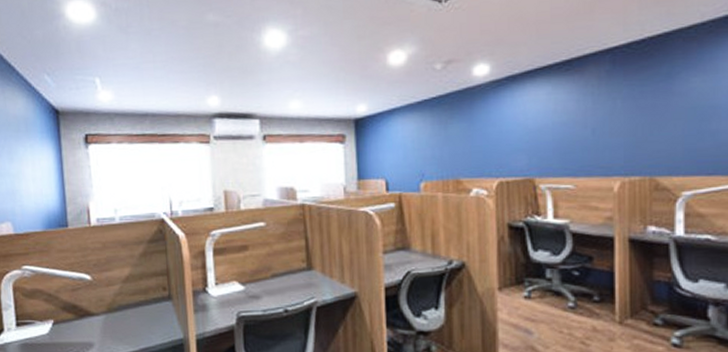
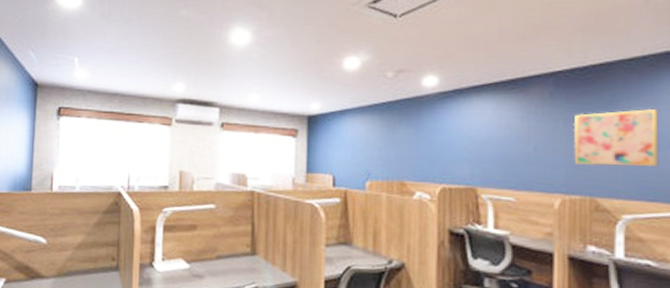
wall art: none [631,77,719,145] -> present [573,108,659,167]

